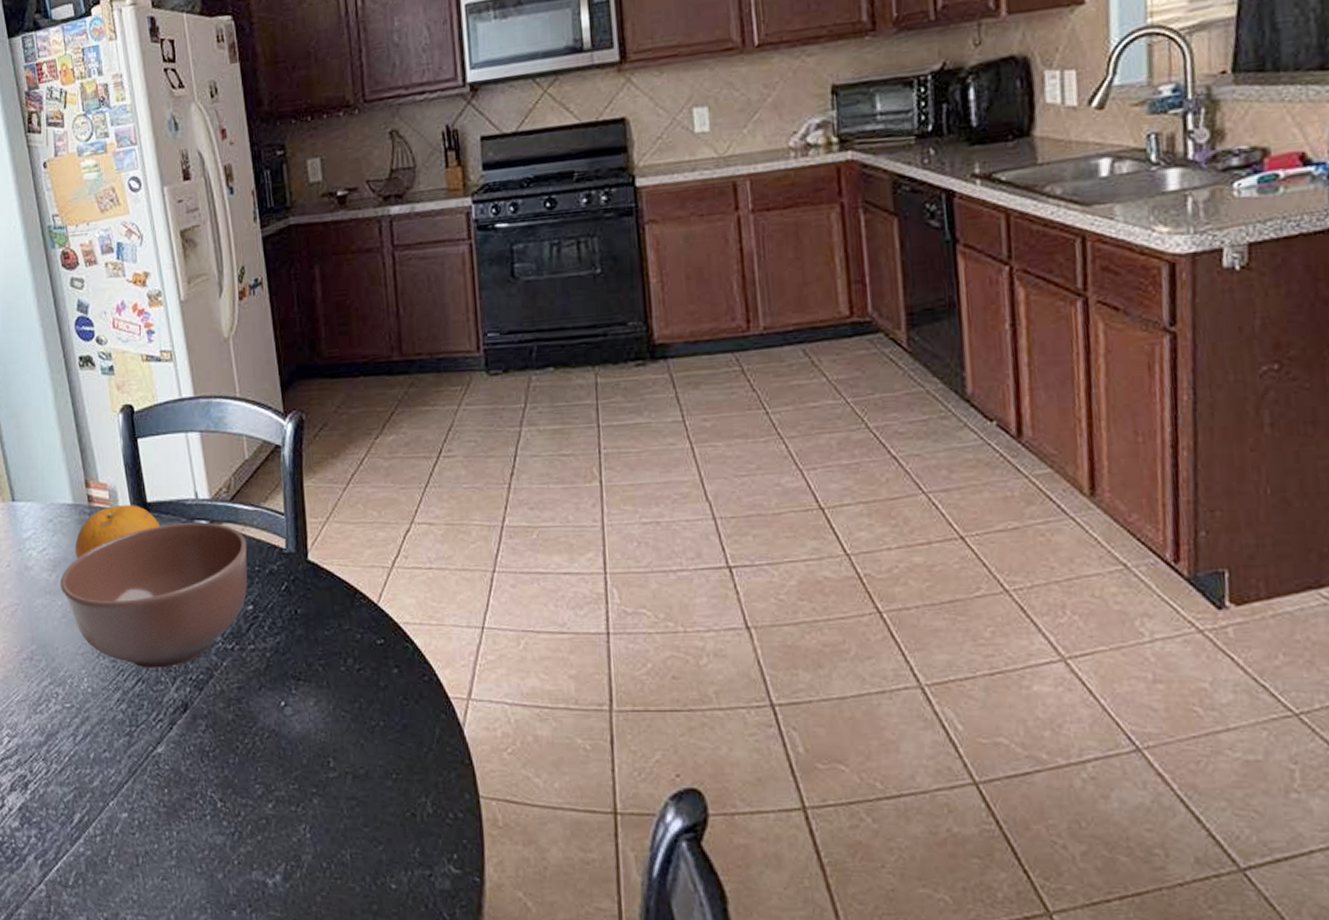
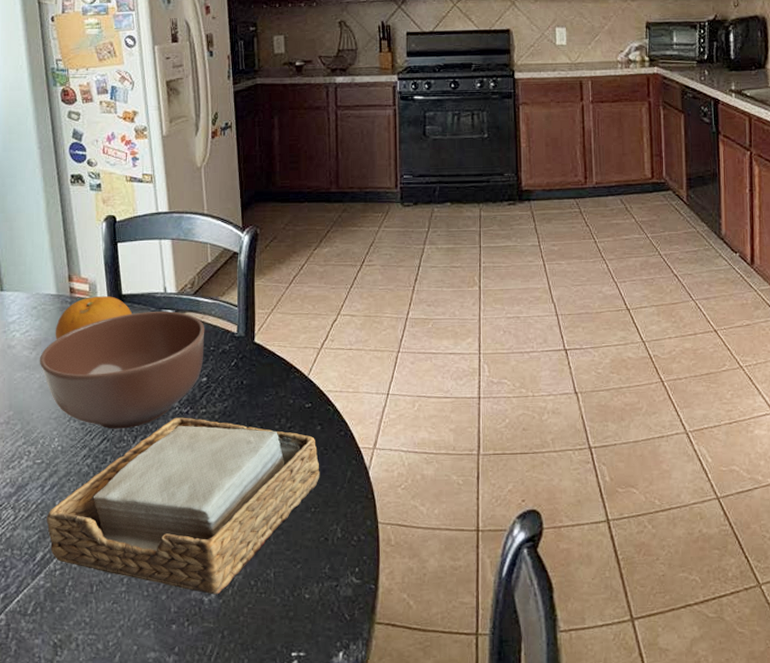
napkin holder: none [81,654,401,877] -> present [46,417,320,595]

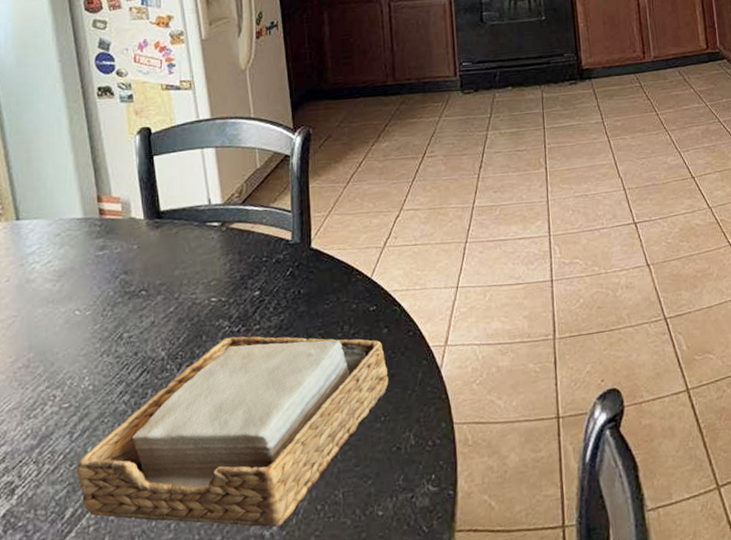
bowl: present [39,311,205,429] -> none [64,223,256,360]
fruit: present [55,296,132,340] -> none [82,214,172,268]

